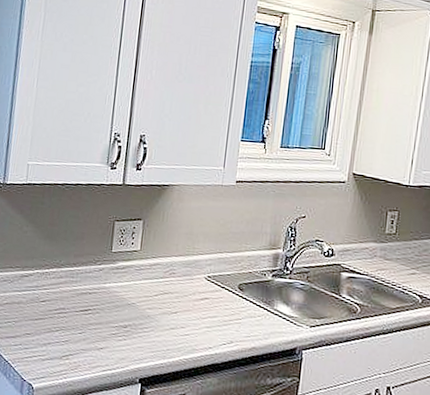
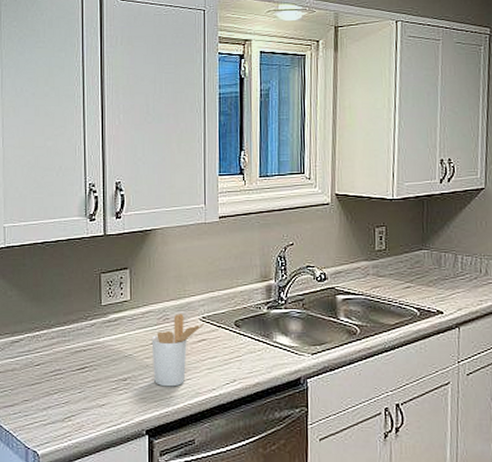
utensil holder: none [153,270,210,341] -> present [151,314,205,387]

